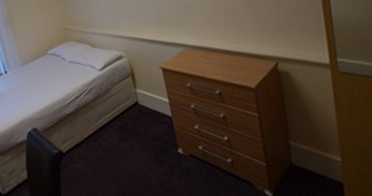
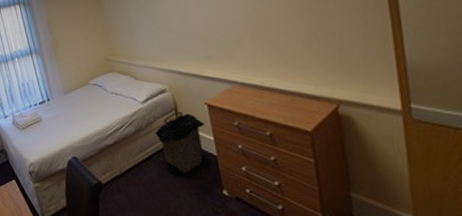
laundry hamper: none [113,77,161,139] -> present [155,112,206,176]

